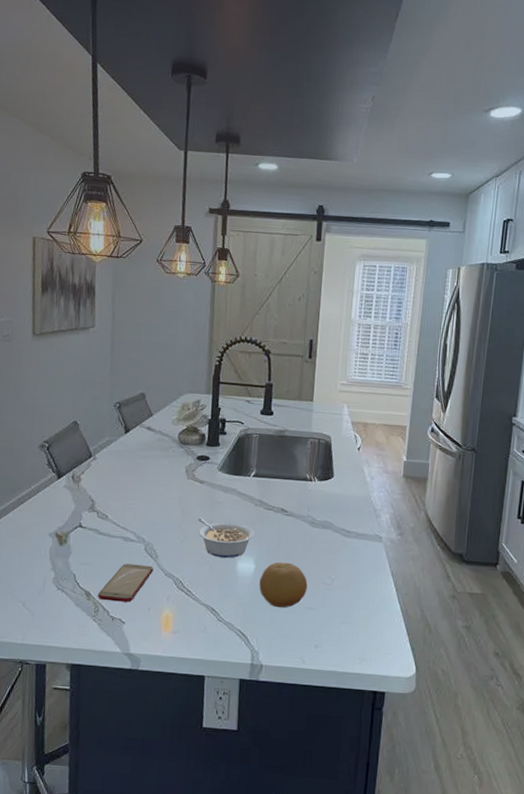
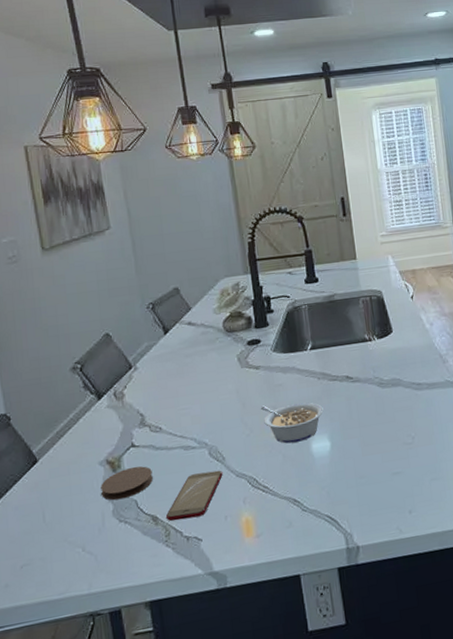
coaster: none [46,544,93,571] -> present [101,466,153,501]
fruit: present [259,562,308,608] -> none [338,430,389,481]

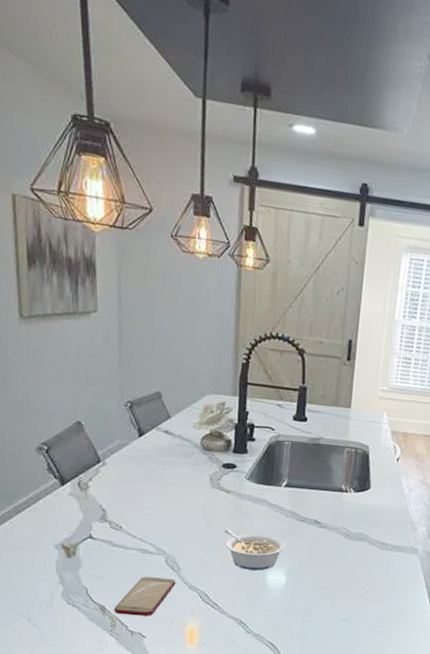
coaster: present [101,466,153,501] -> none [53,557,106,584]

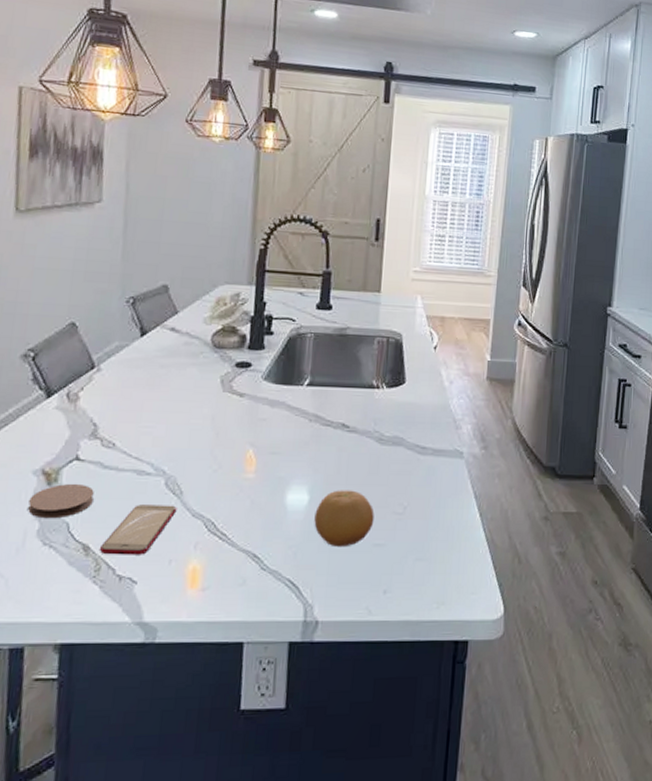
coaster: none [53,557,106,584] -> present [28,483,94,519]
legume: present [223,529,286,571] -> none [235,440,309,489]
fruit: none [290,574,341,620] -> present [314,490,375,547]

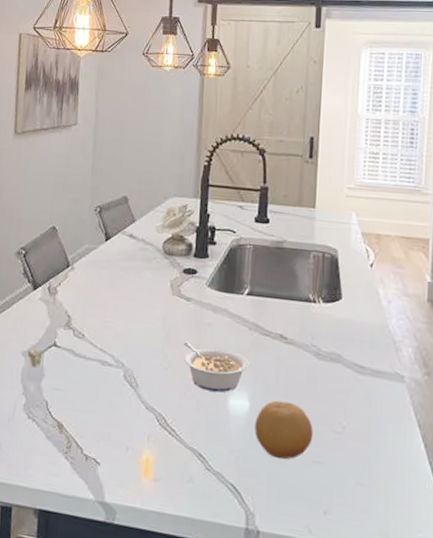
coaster: present [28,483,94,519] -> none [17,366,67,396]
smartphone: present [99,505,177,555] -> none [70,392,133,439]
legume: none [235,440,309,489] -> present [183,341,249,393]

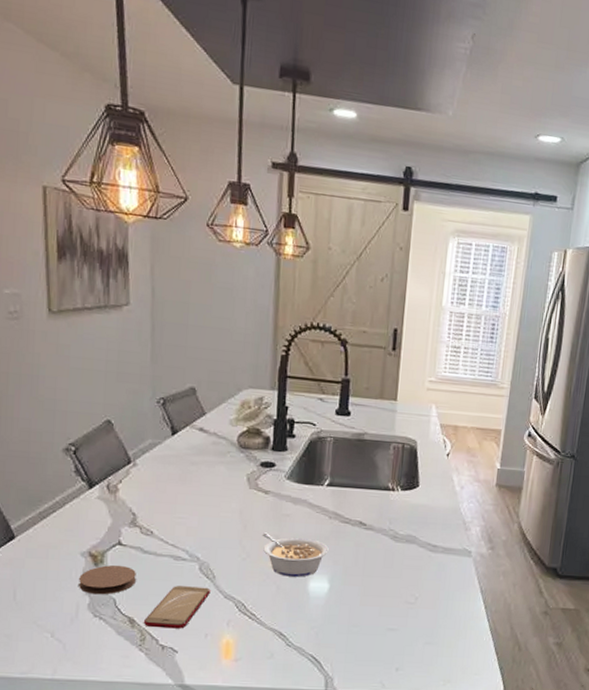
coaster: none [17,366,67,396] -> present [79,565,136,595]
smartphone: none [70,392,133,439] -> present [143,586,211,629]
fruit: present [254,400,313,460] -> none [334,580,389,630]

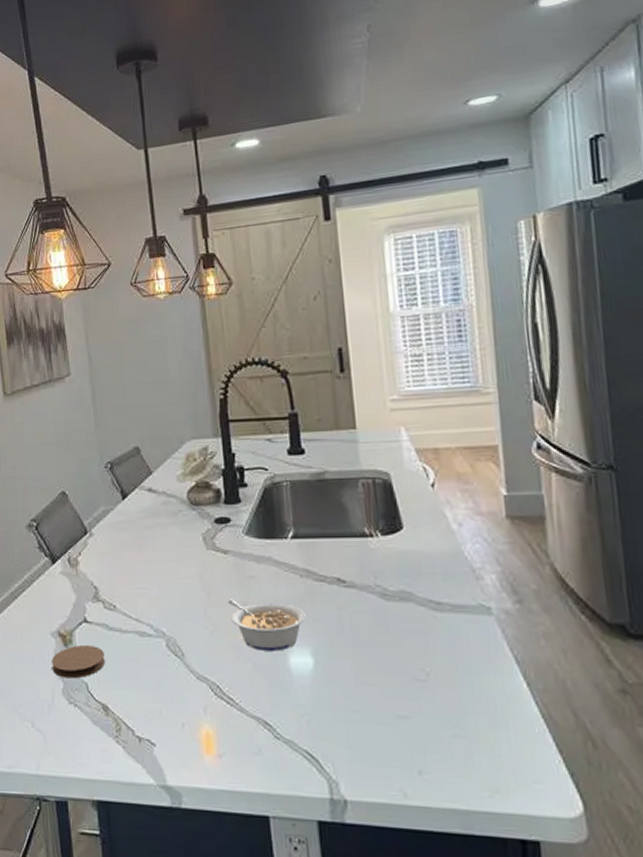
smartphone: present [143,586,211,629] -> none [116,666,181,717]

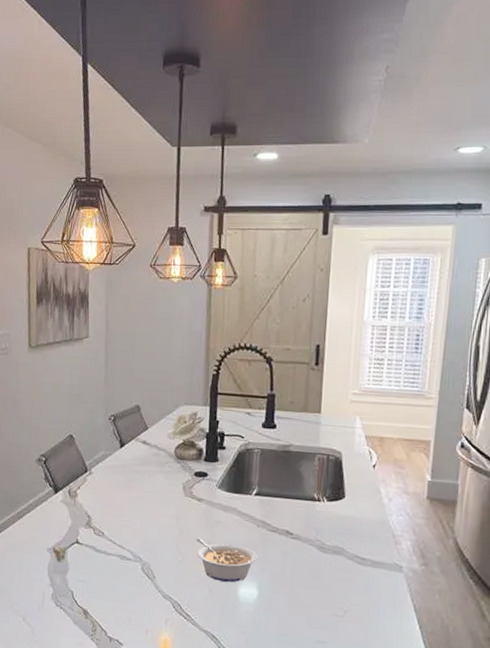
coaster: present [52,644,105,679] -> none [45,561,90,587]

